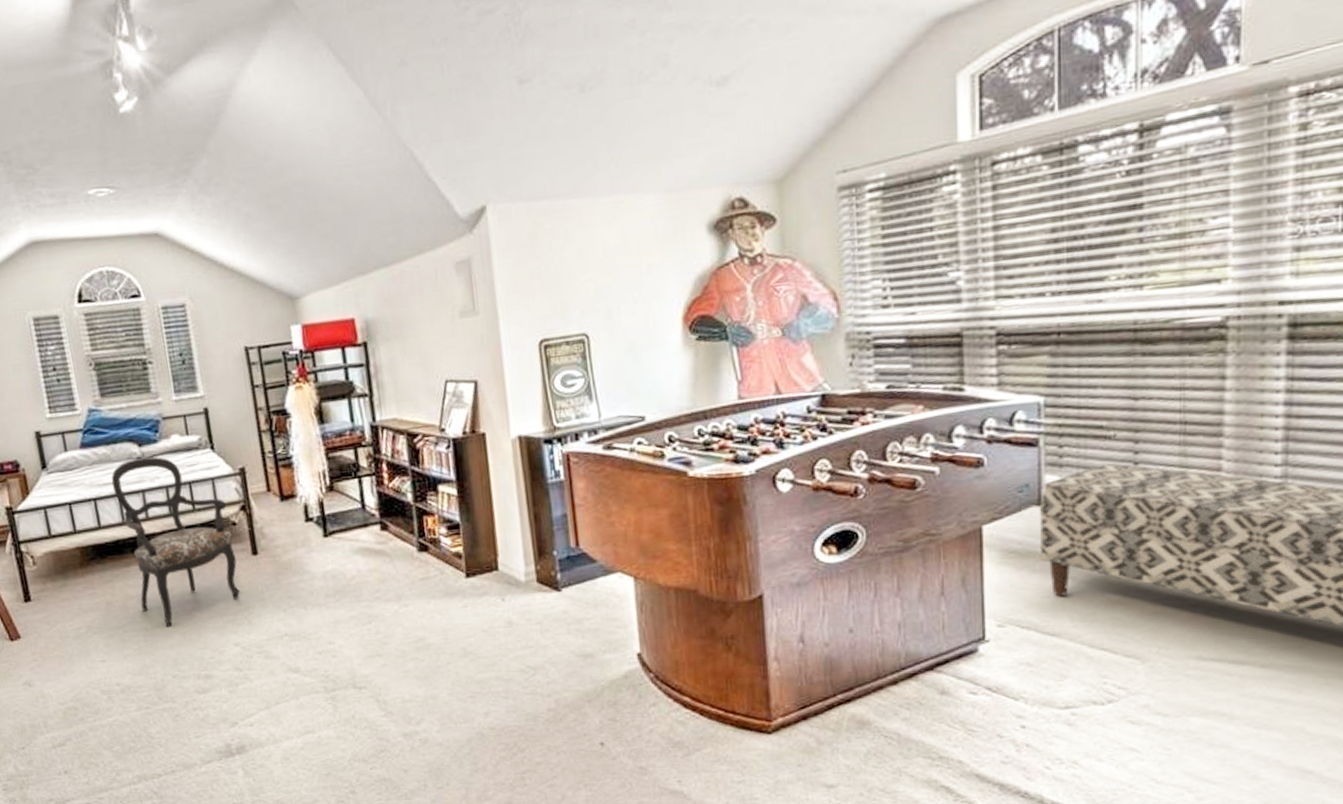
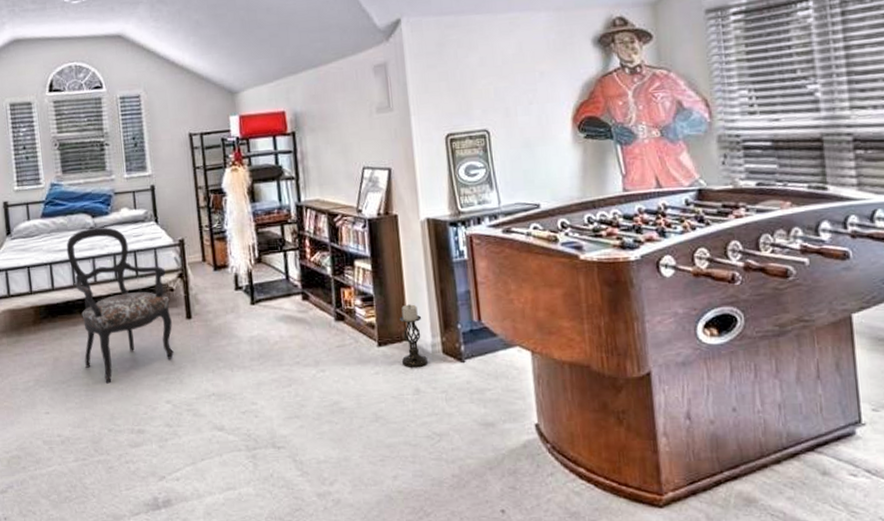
candle holder: none [489,531,522,600] -> present [400,304,429,369]

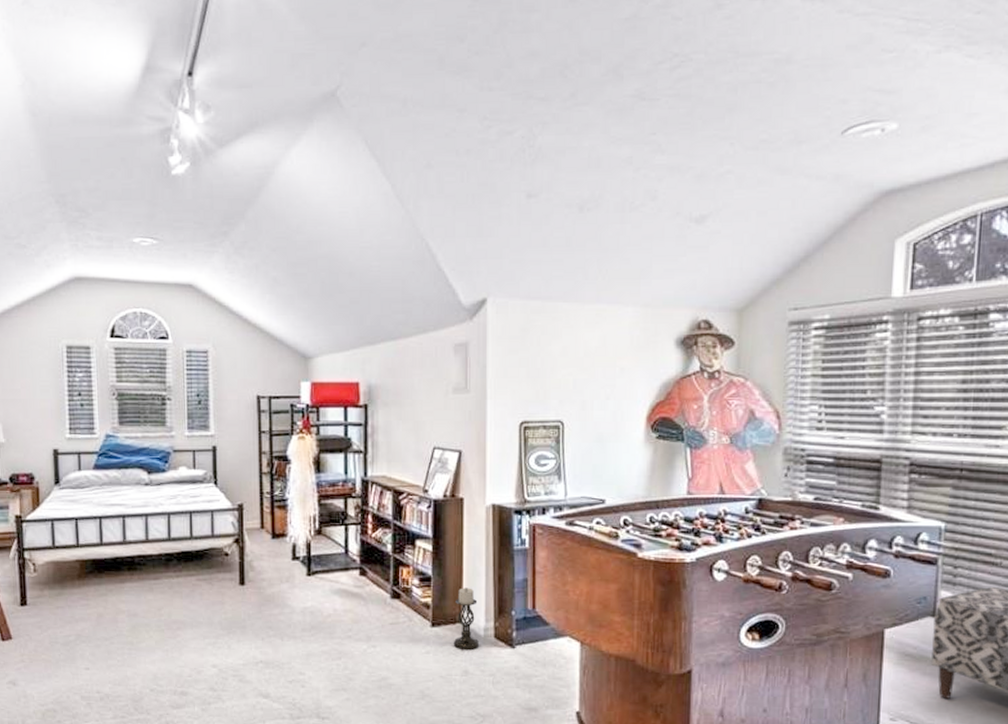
armchair: present [66,227,175,384] -> none [118,484,225,644]

